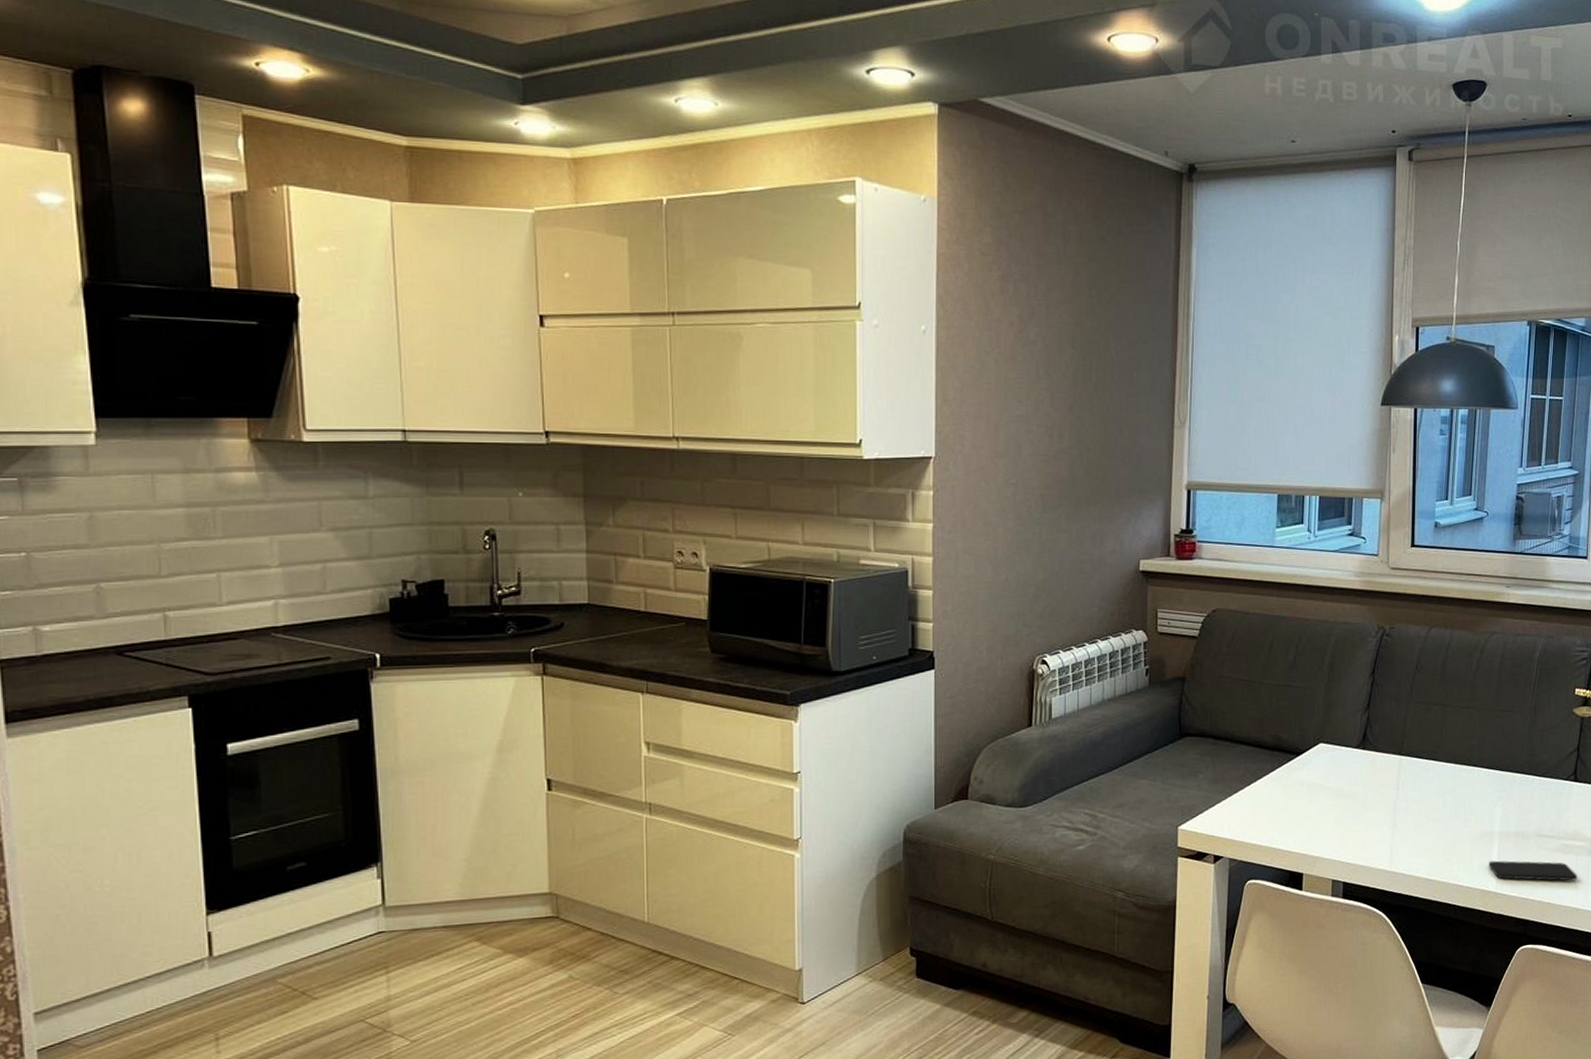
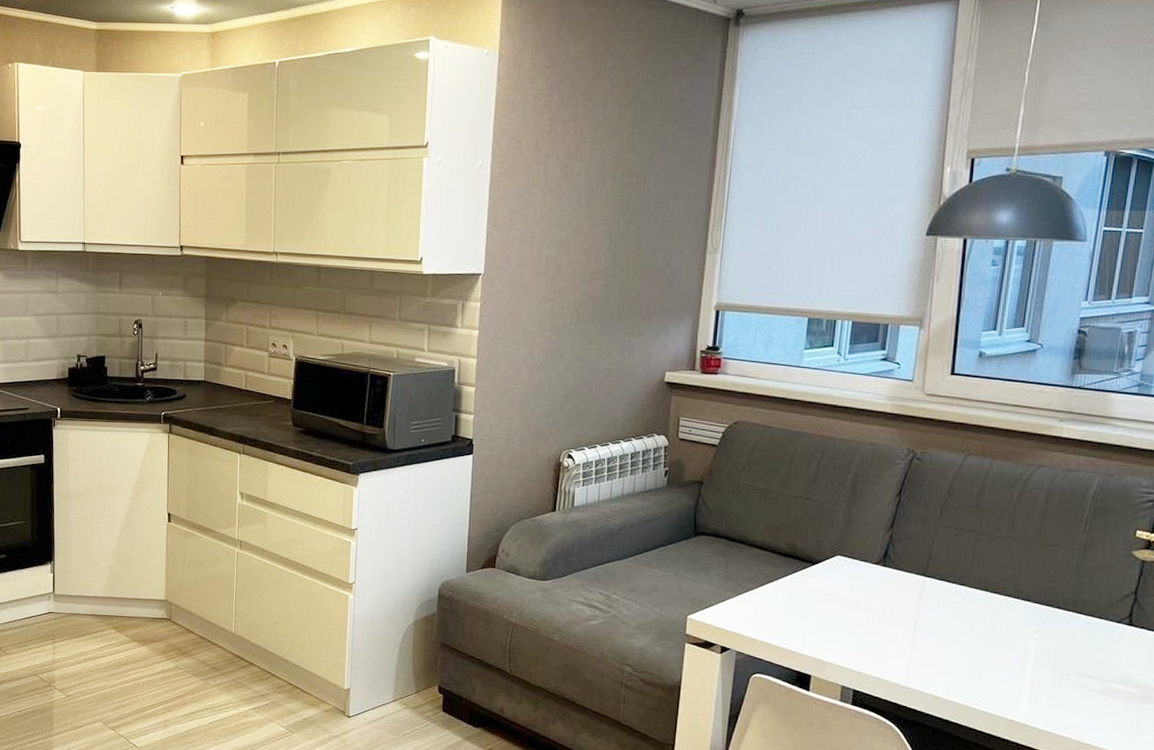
smartphone: present [1488,860,1577,881] -> none [1017,692,1125,726]

